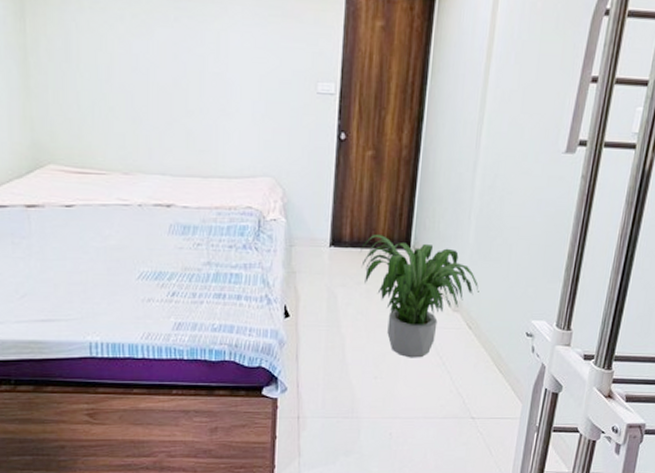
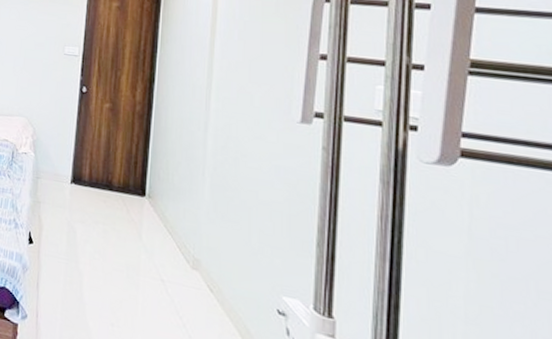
potted plant: present [360,233,479,358] -> none [98,177,218,314]

